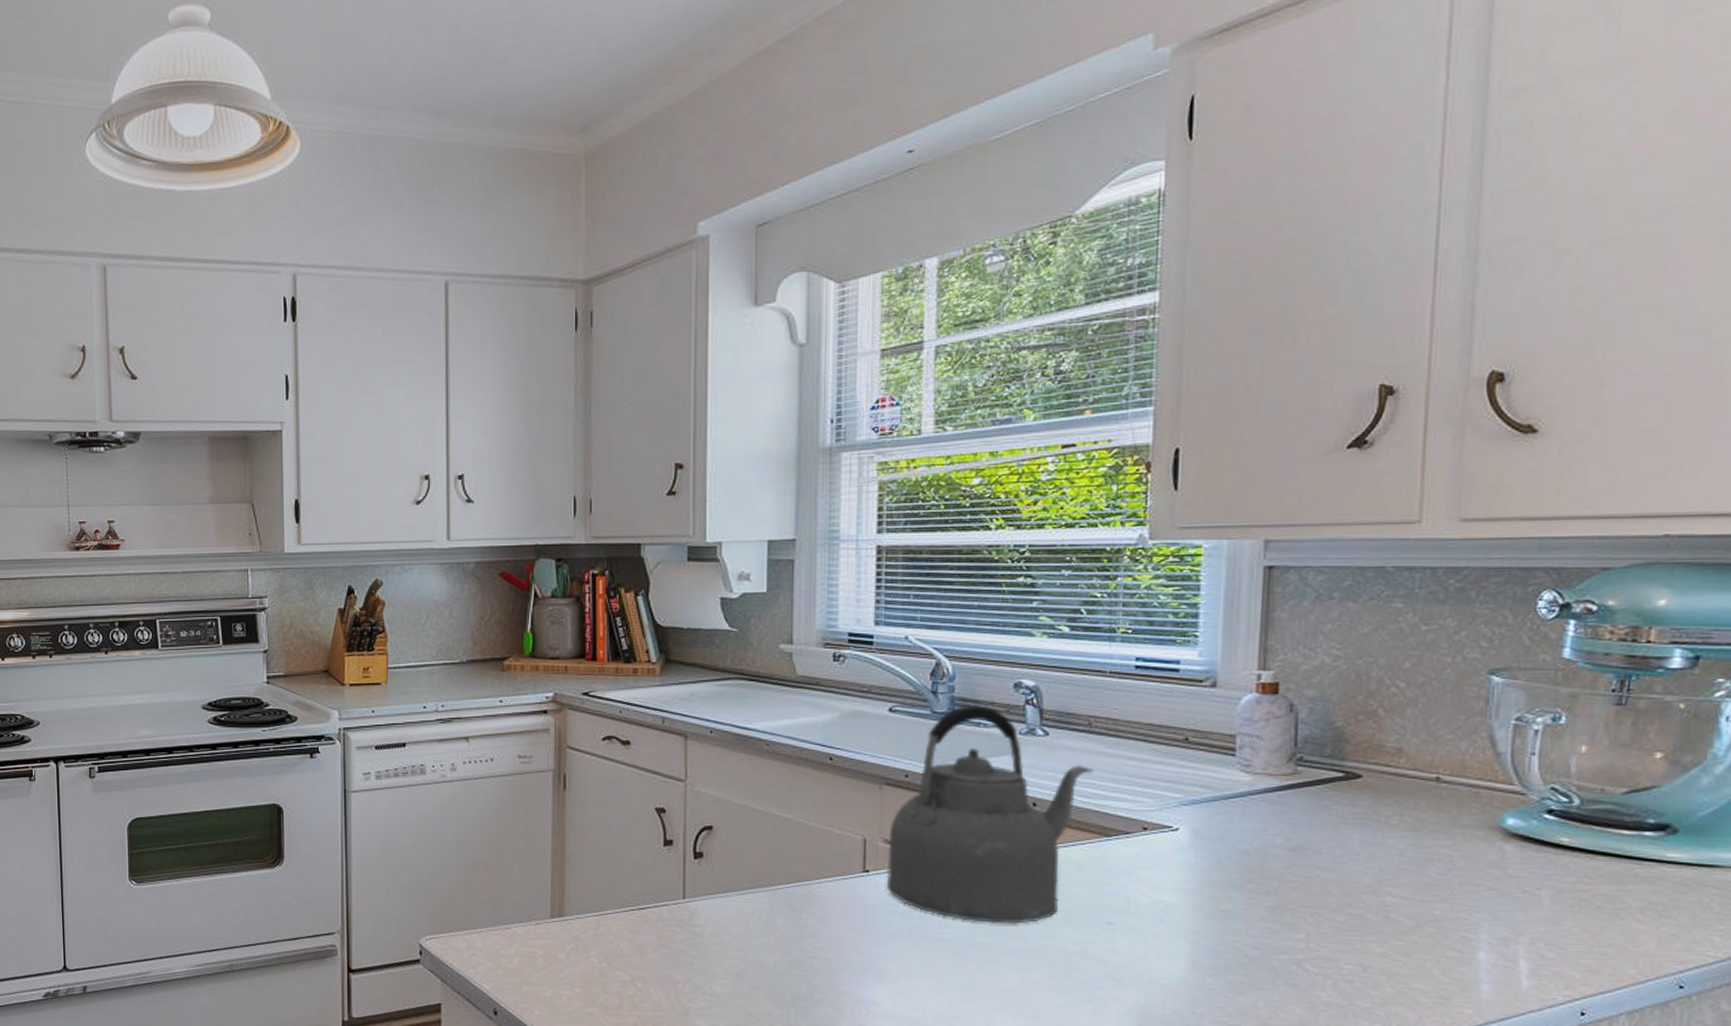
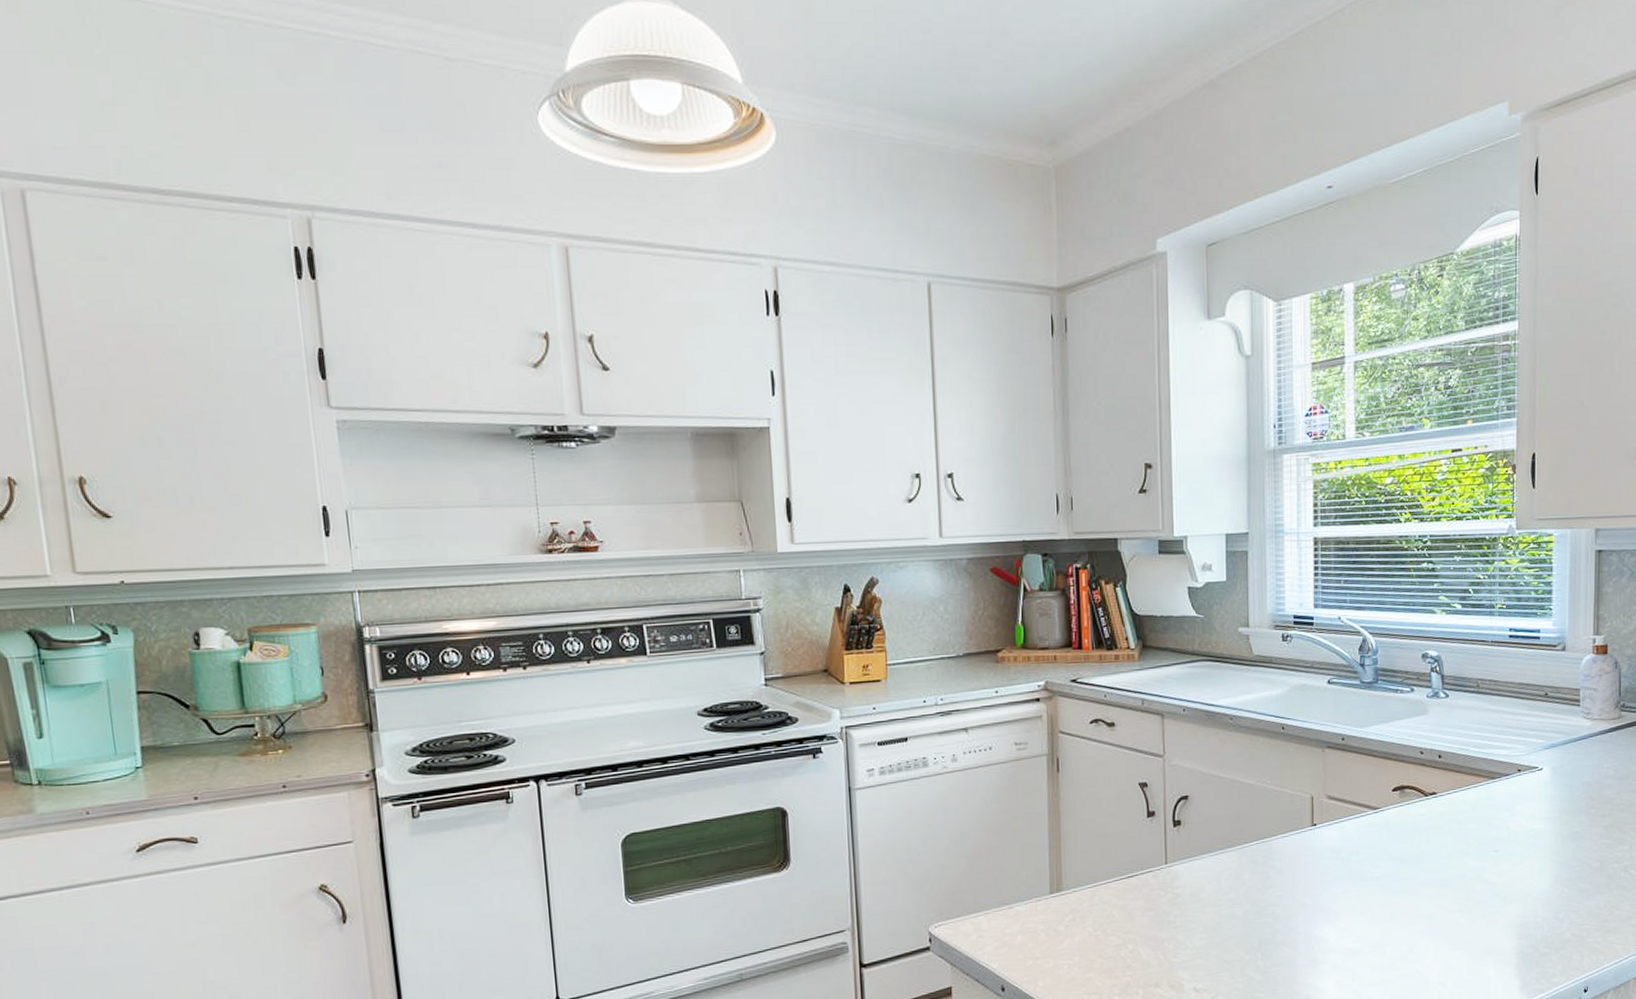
kettle: present [886,704,1095,924] -> none [1330,673,1483,861]

